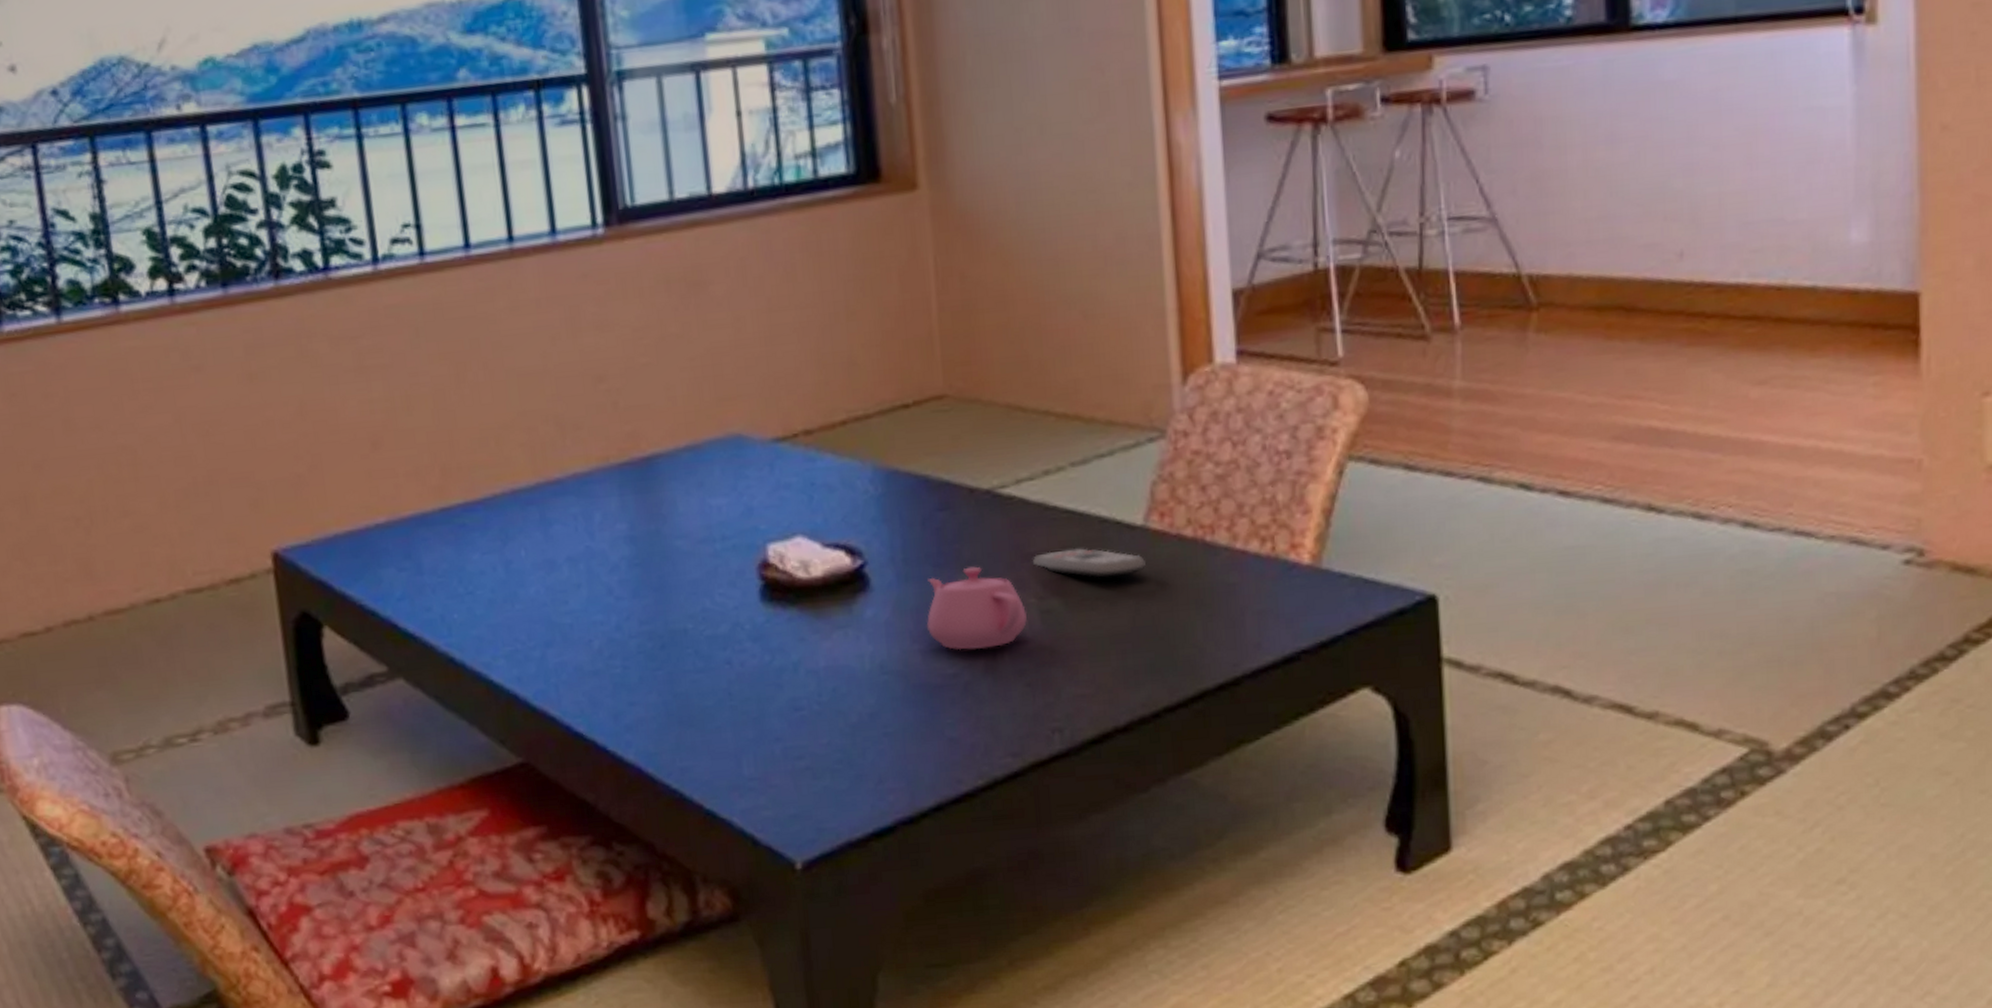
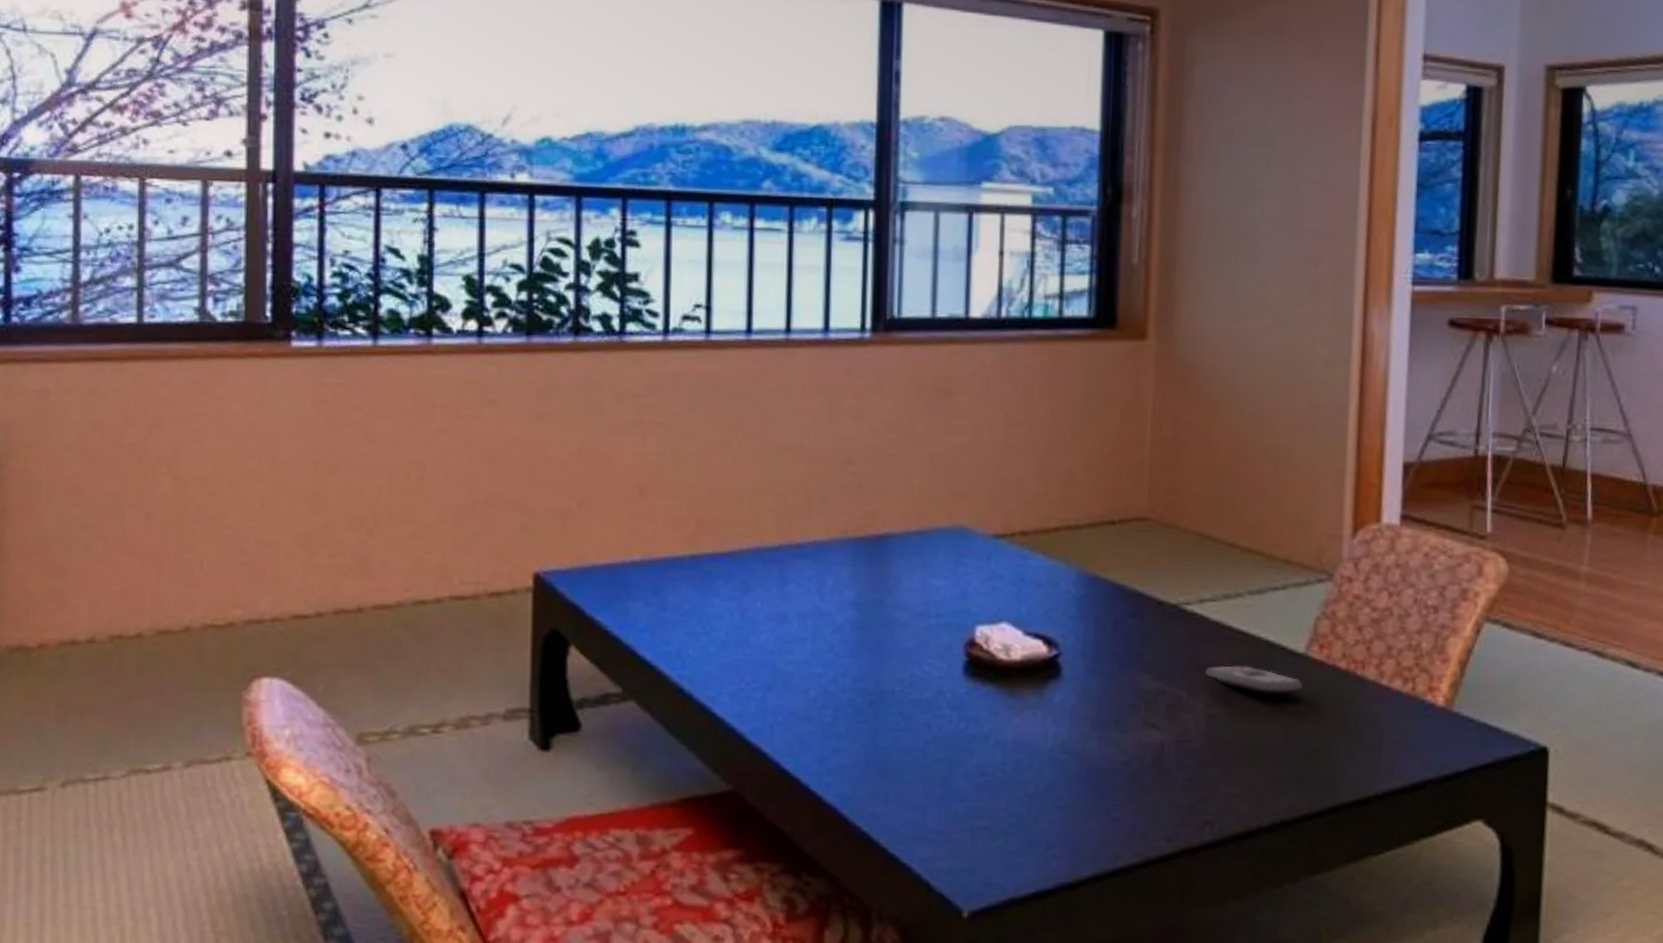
teapot: present [926,566,1027,650] -> none [1106,669,1194,743]

